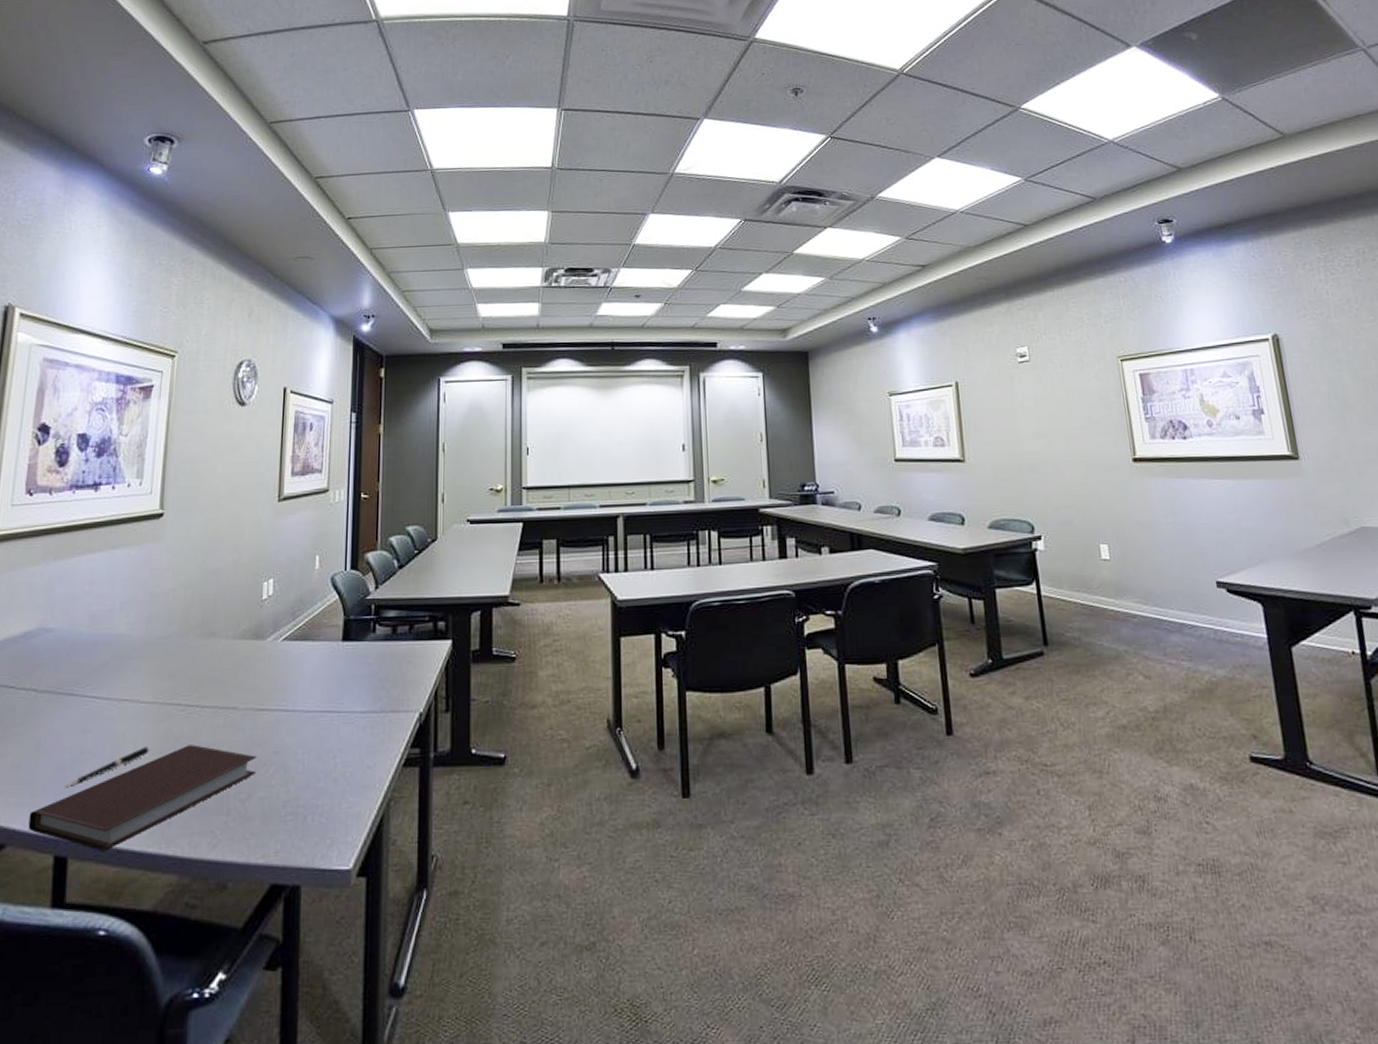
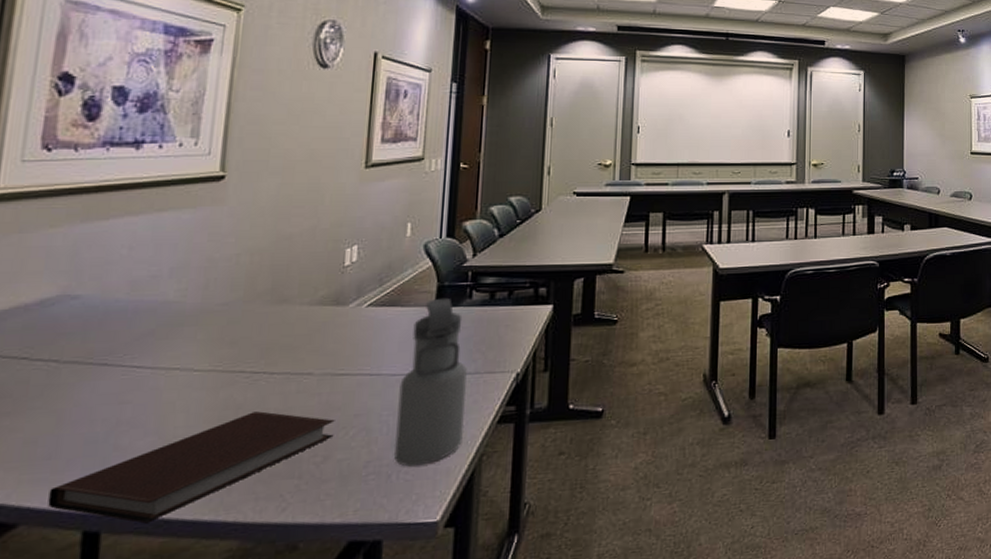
pen: present [65,746,151,787] -> none [97,415,207,460]
water bottle: none [308,632,374,809] -> present [393,297,467,467]

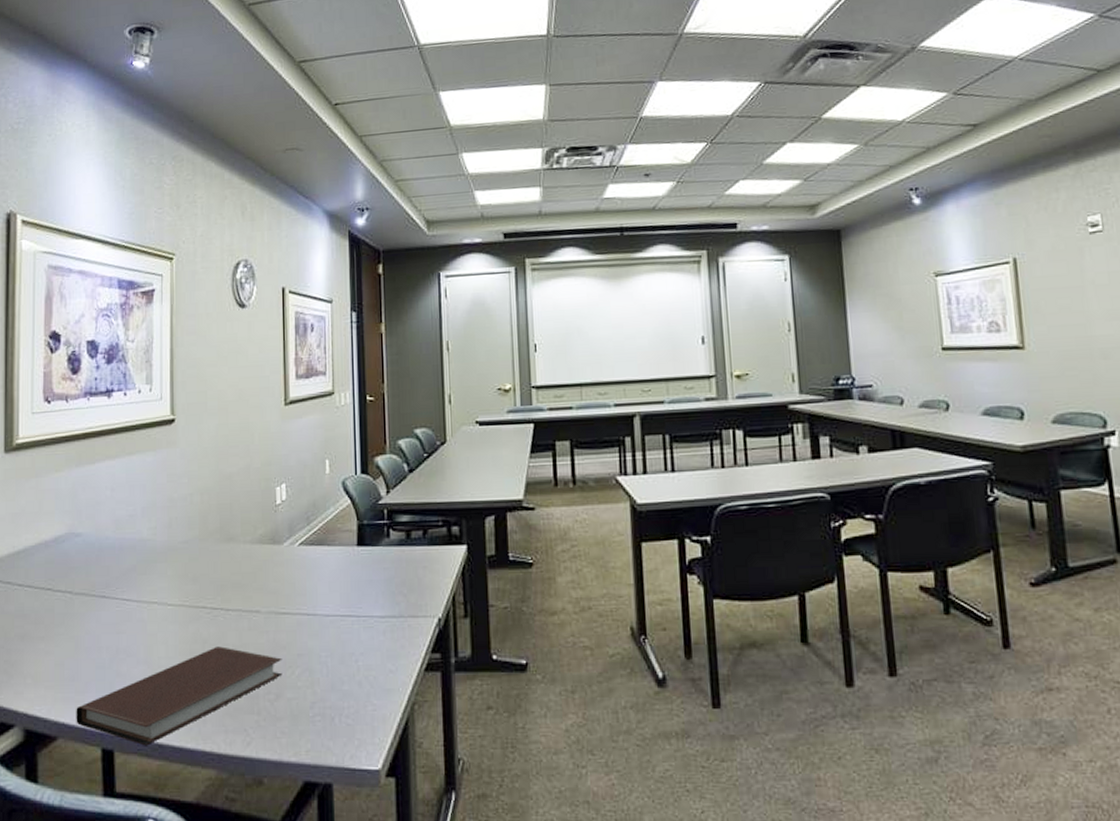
water bottle: present [393,297,467,467] -> none [334,536,395,710]

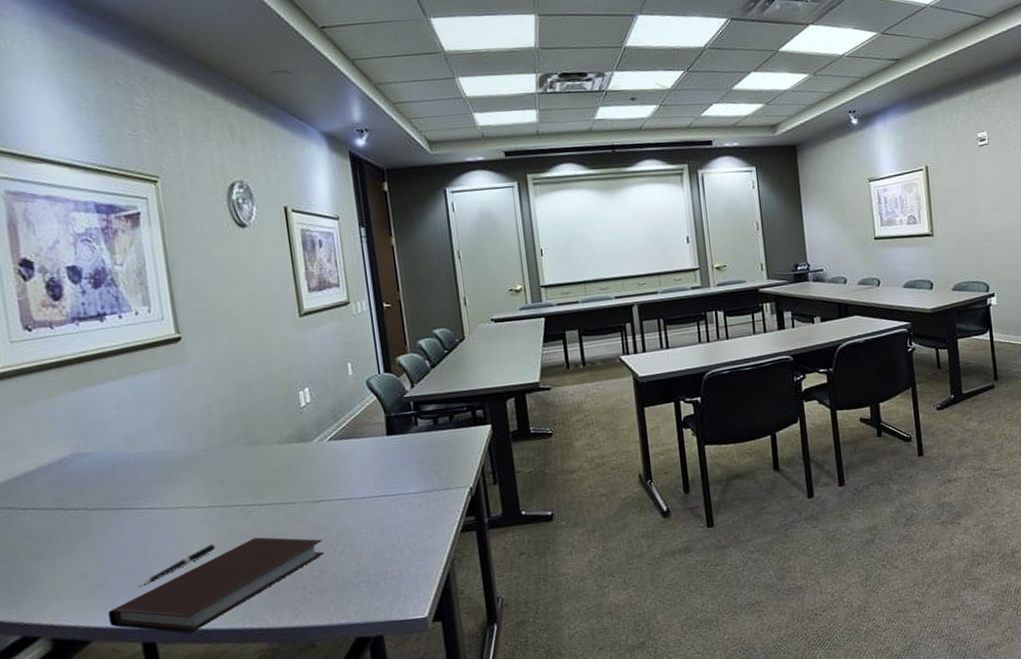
pen: none [106,647,181,684] -> present [138,544,217,586]

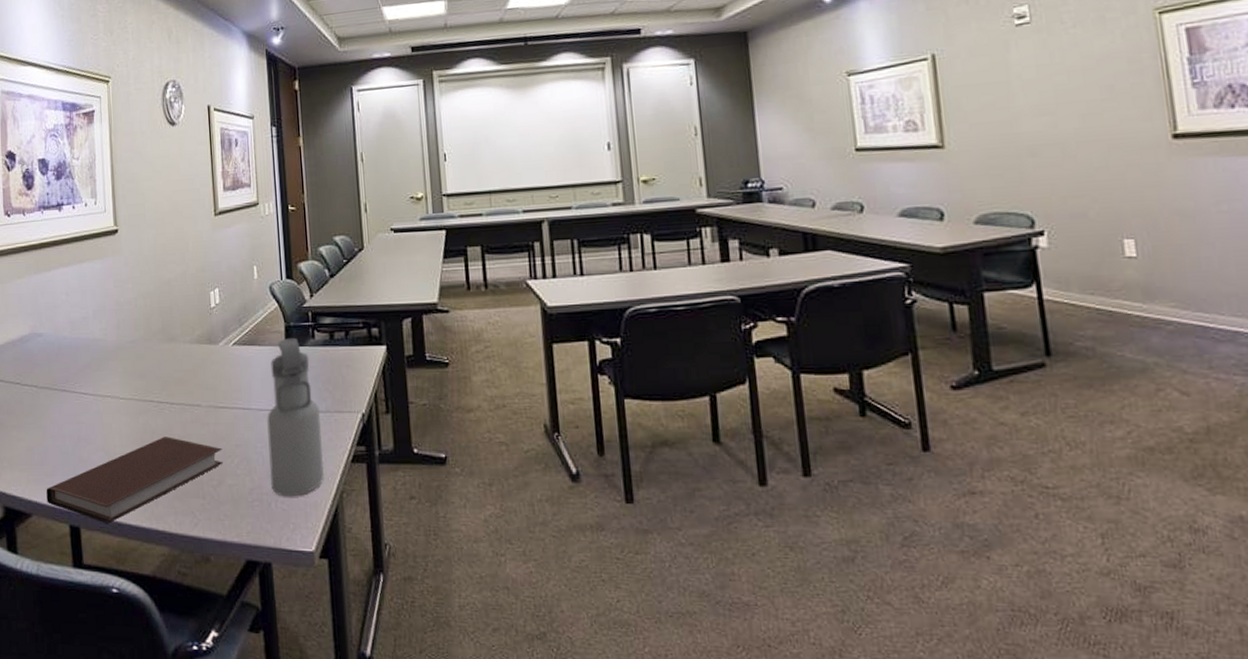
pen: present [138,544,217,586] -> none [70,437,134,469]
water bottle: none [370,426,434,574] -> present [267,337,325,497]

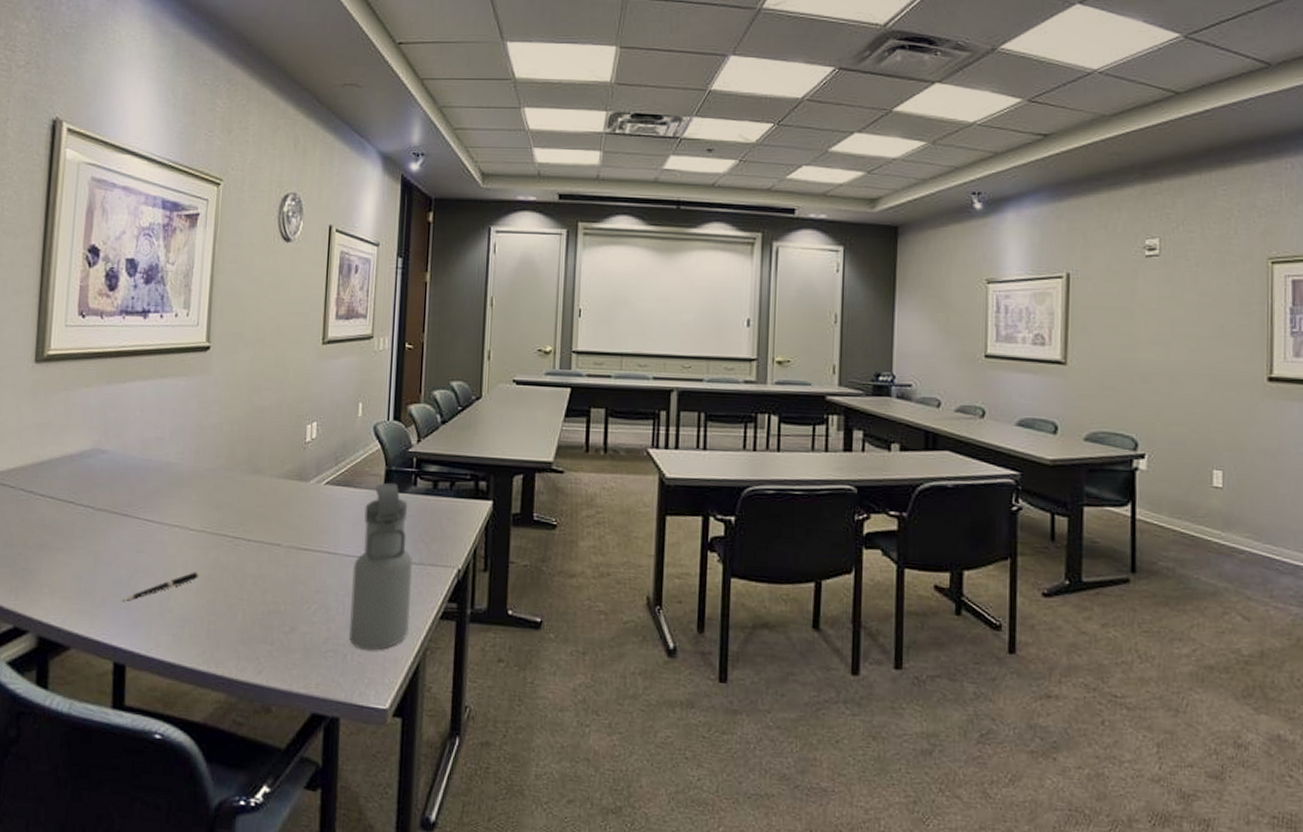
notebook: present [46,437,223,524] -> none [90,575,300,664]
pen: none [70,437,134,469] -> present [122,572,200,601]

